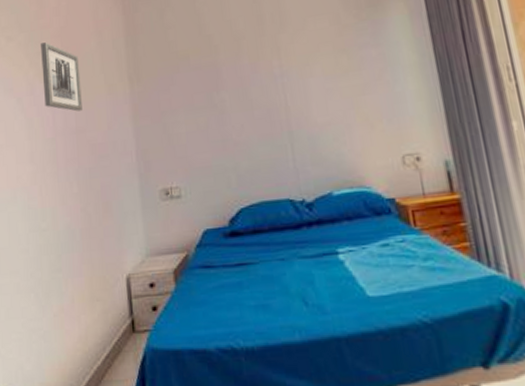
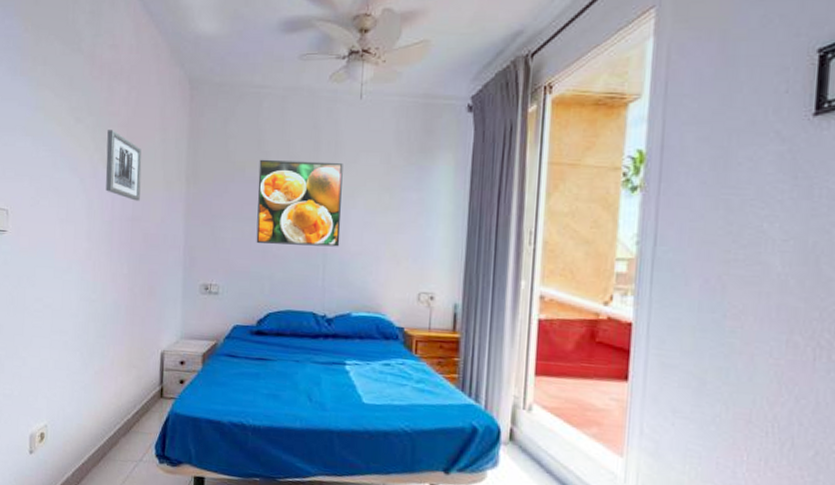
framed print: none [203,33,305,133] -> present [256,159,343,247]

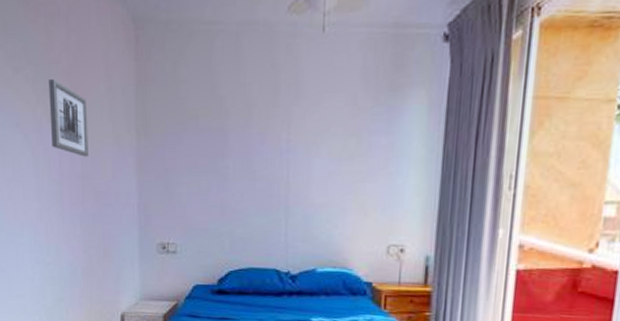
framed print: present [256,159,343,247] -> none [213,105,305,199]

